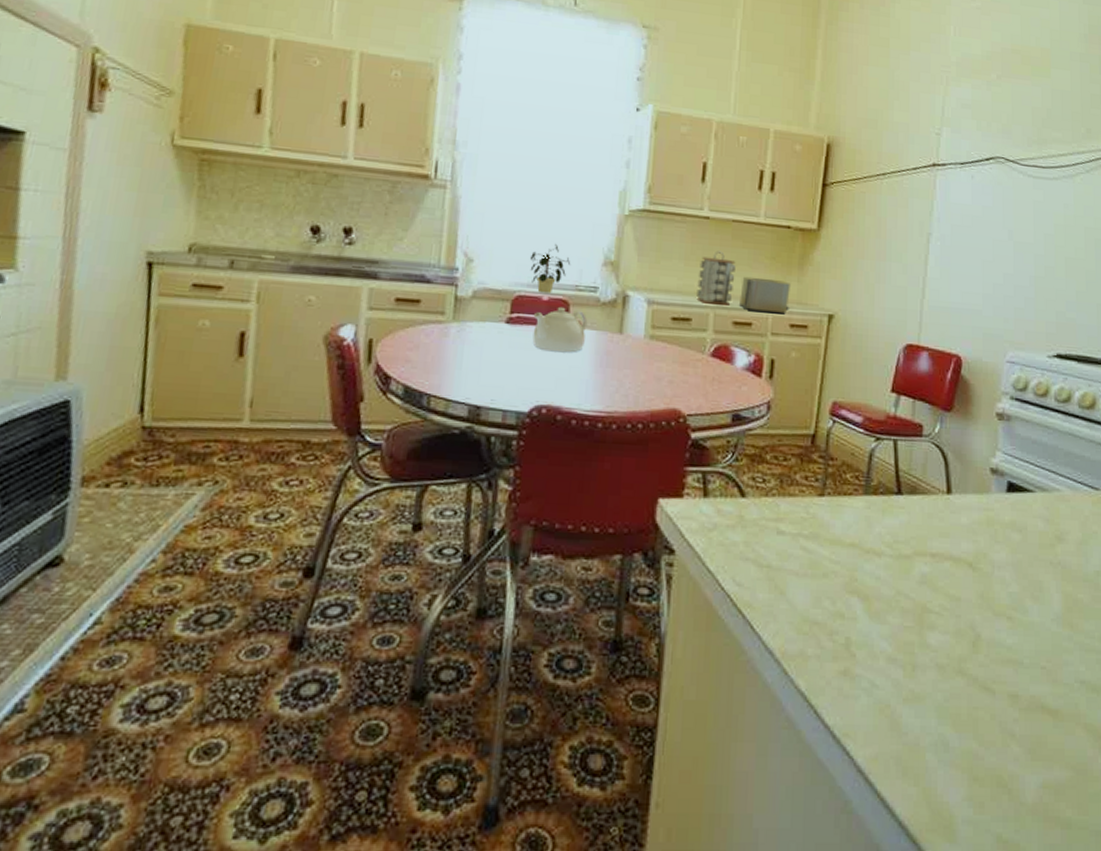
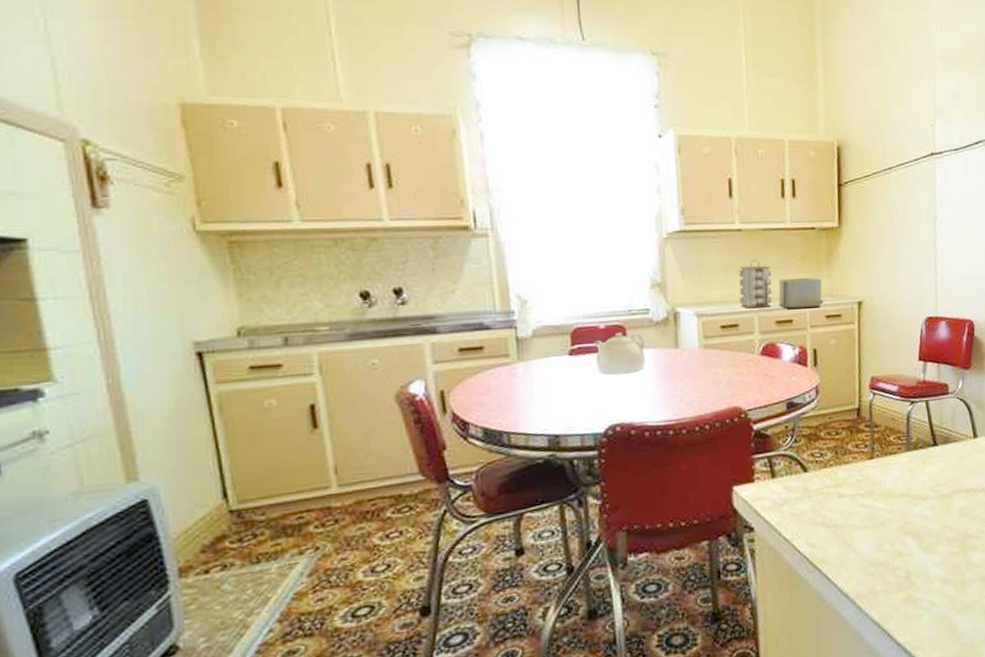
potted plant: present [530,243,571,294] -> none [582,274,621,322]

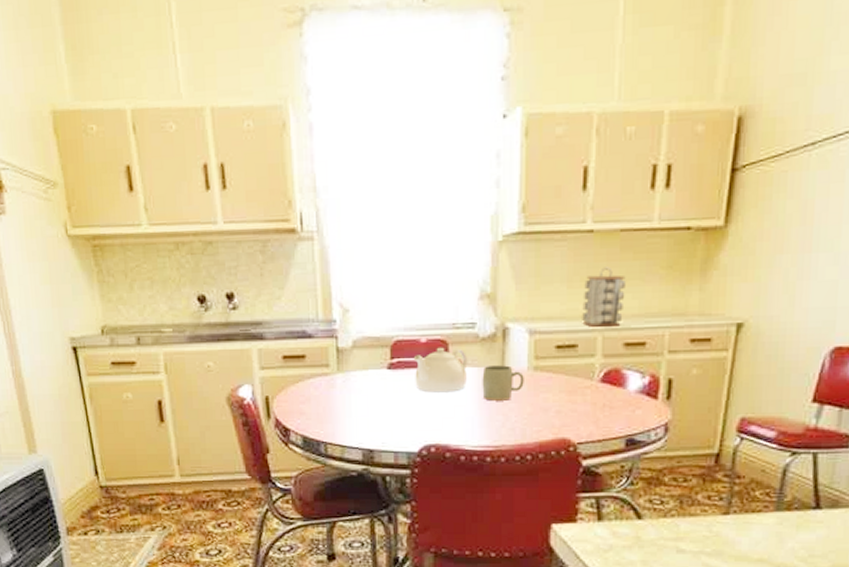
mug: none [659,345,697,379] -> present [482,365,524,401]
toaster: present [778,277,823,310] -> none [631,290,690,330]

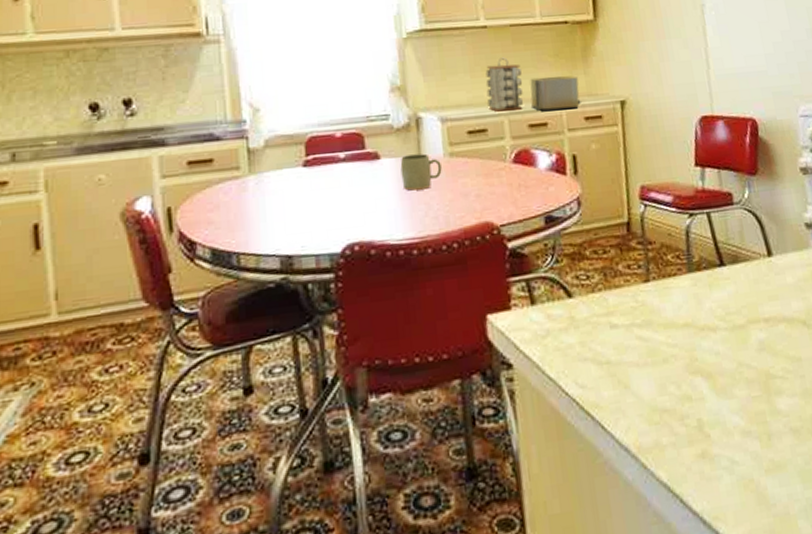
teapot: present [413,347,468,393] -> none [329,140,386,188]
toaster: none [631,290,690,330] -> present [530,75,581,112]

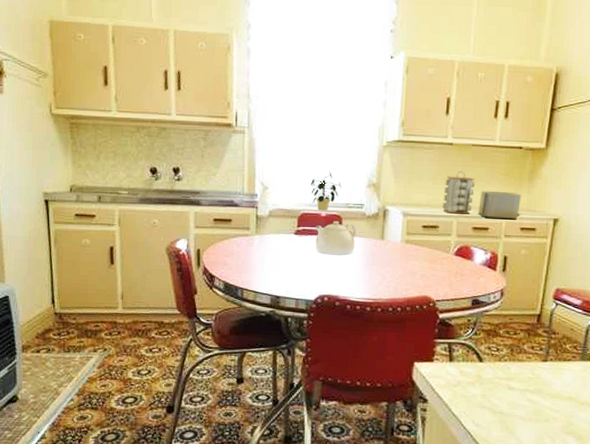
potted plant: none [317,78,359,130] -> present [311,171,342,211]
teapot: none [329,140,386,188] -> present [315,220,357,256]
mug: present [400,153,442,191] -> none [366,237,398,265]

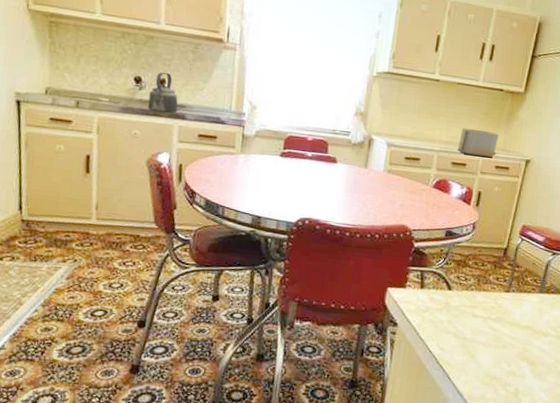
kettle: none [164,161,193,201] -> present [148,72,178,113]
potted plant: present [311,171,342,211] -> none [299,96,331,135]
teapot: present [315,220,357,256] -> none [299,145,342,181]
spice rack: present [441,170,475,215] -> none [424,107,458,150]

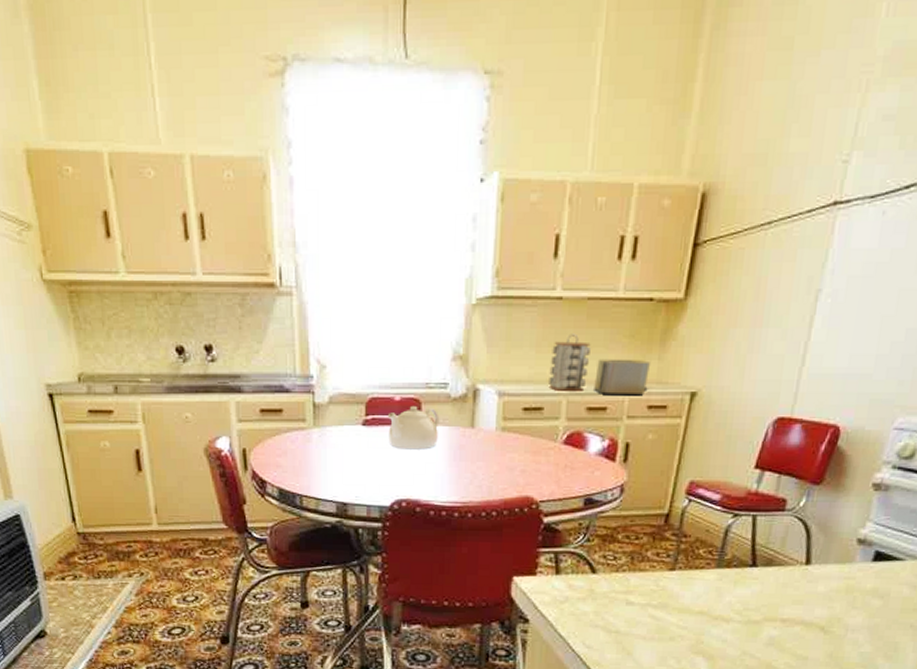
kettle: present [148,72,178,113] -> none [196,336,232,388]
teapot: none [299,145,342,181] -> present [387,405,440,450]
spice rack: none [424,107,458,150] -> present [547,333,591,393]

